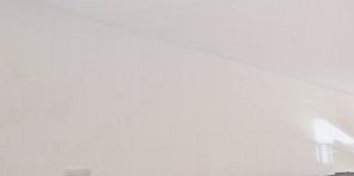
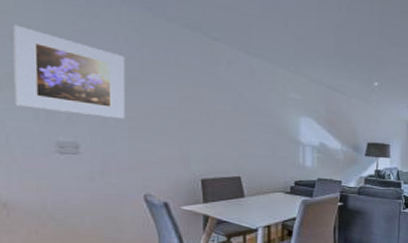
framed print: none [15,62,139,141] -> present [12,24,126,119]

